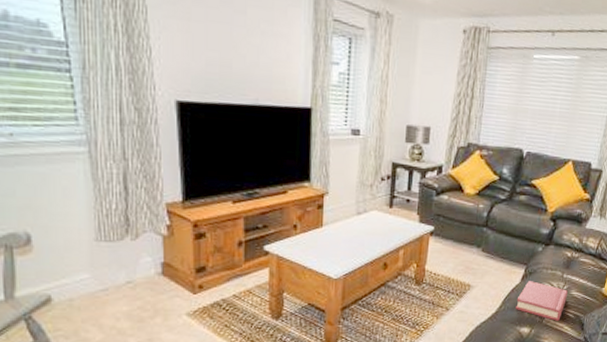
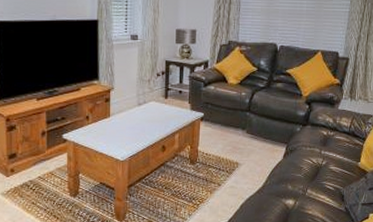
hardback book: present [515,281,568,321] -> none [280,158,326,193]

